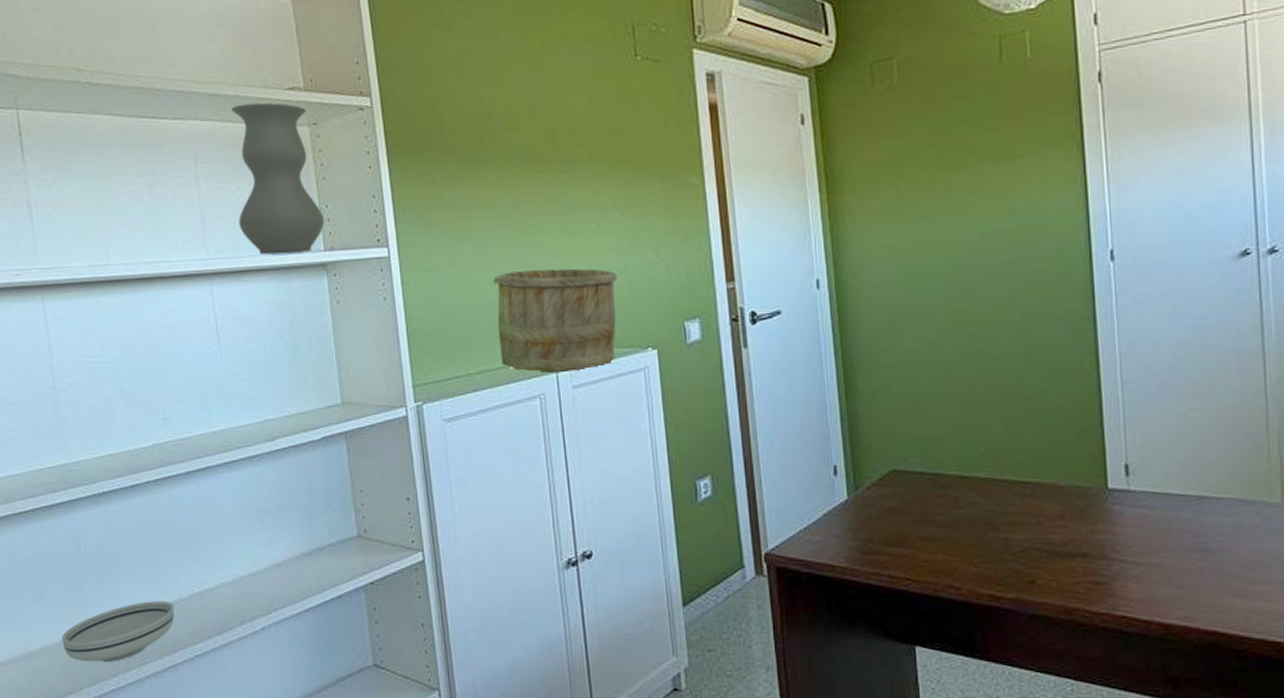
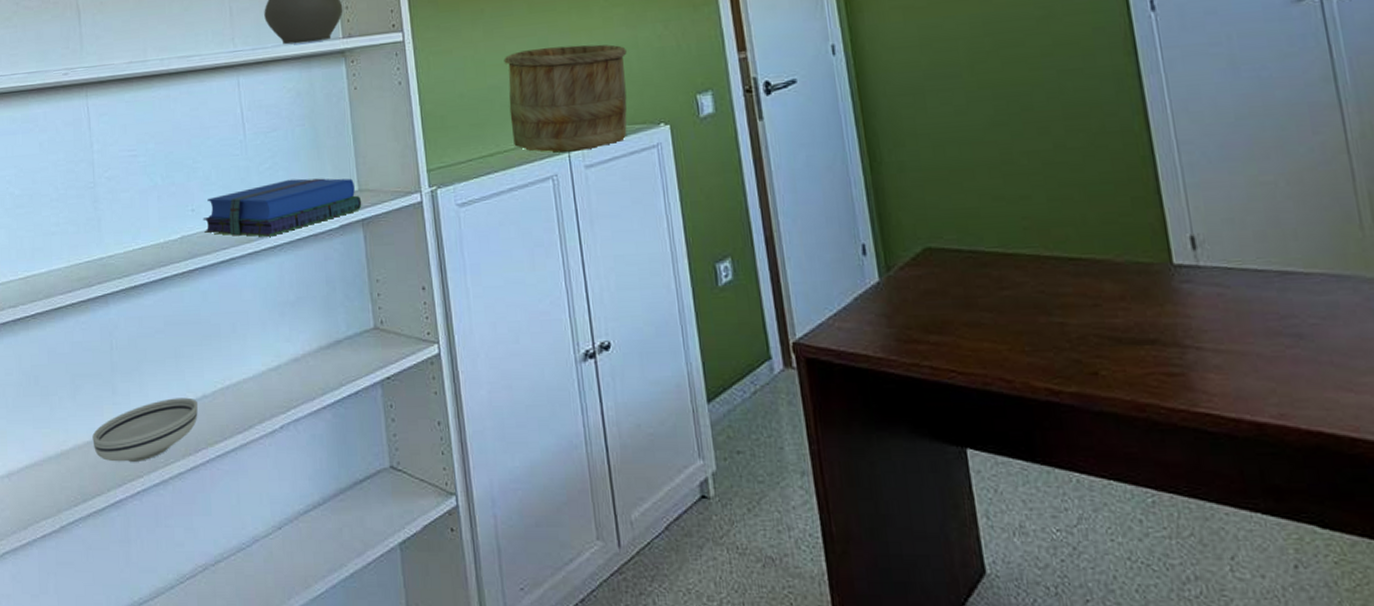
books: none [175,390,345,447] -> present [203,178,362,237]

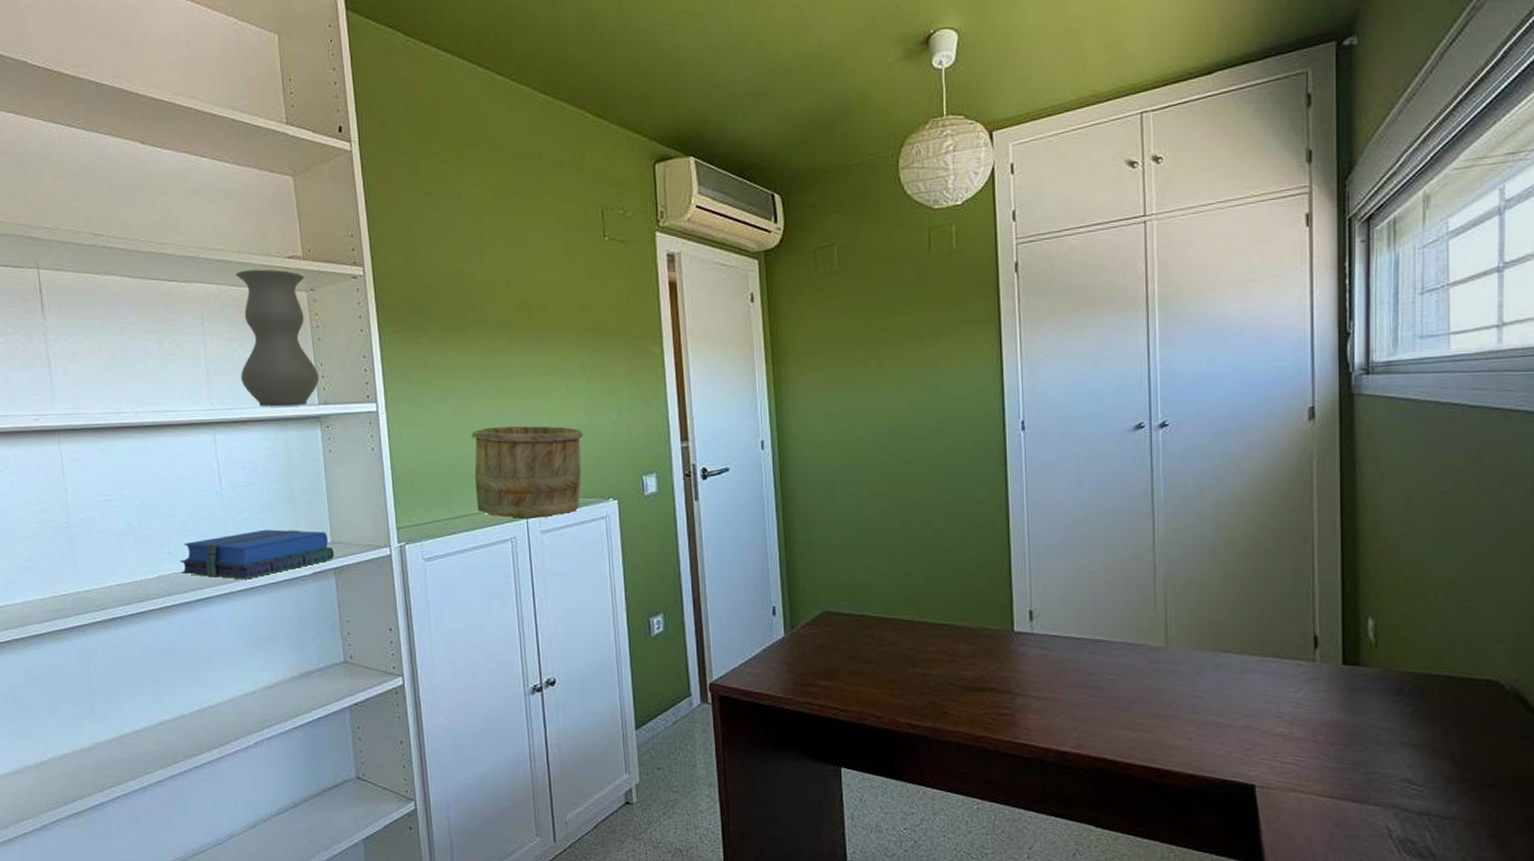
bowl: present [92,397,198,462] -> none [72,717,176,771]

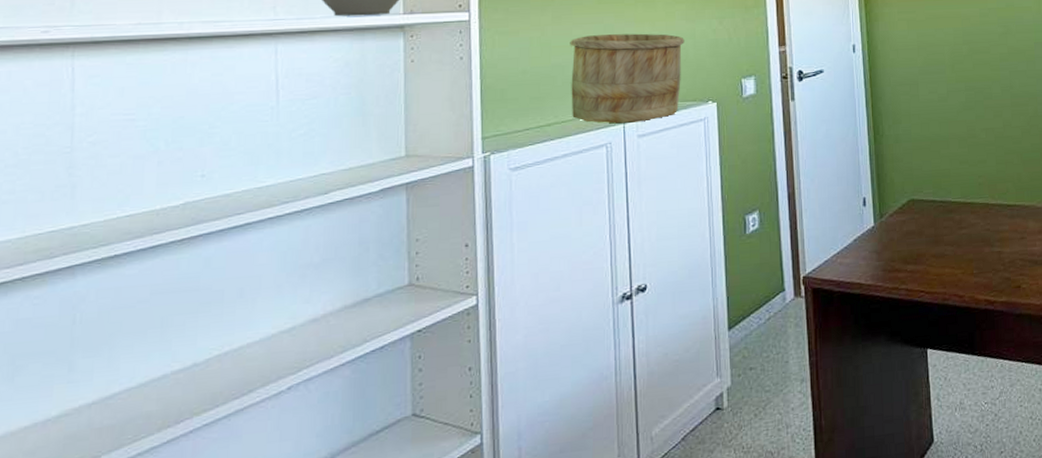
books: present [179,529,335,580] -> none [214,144,408,201]

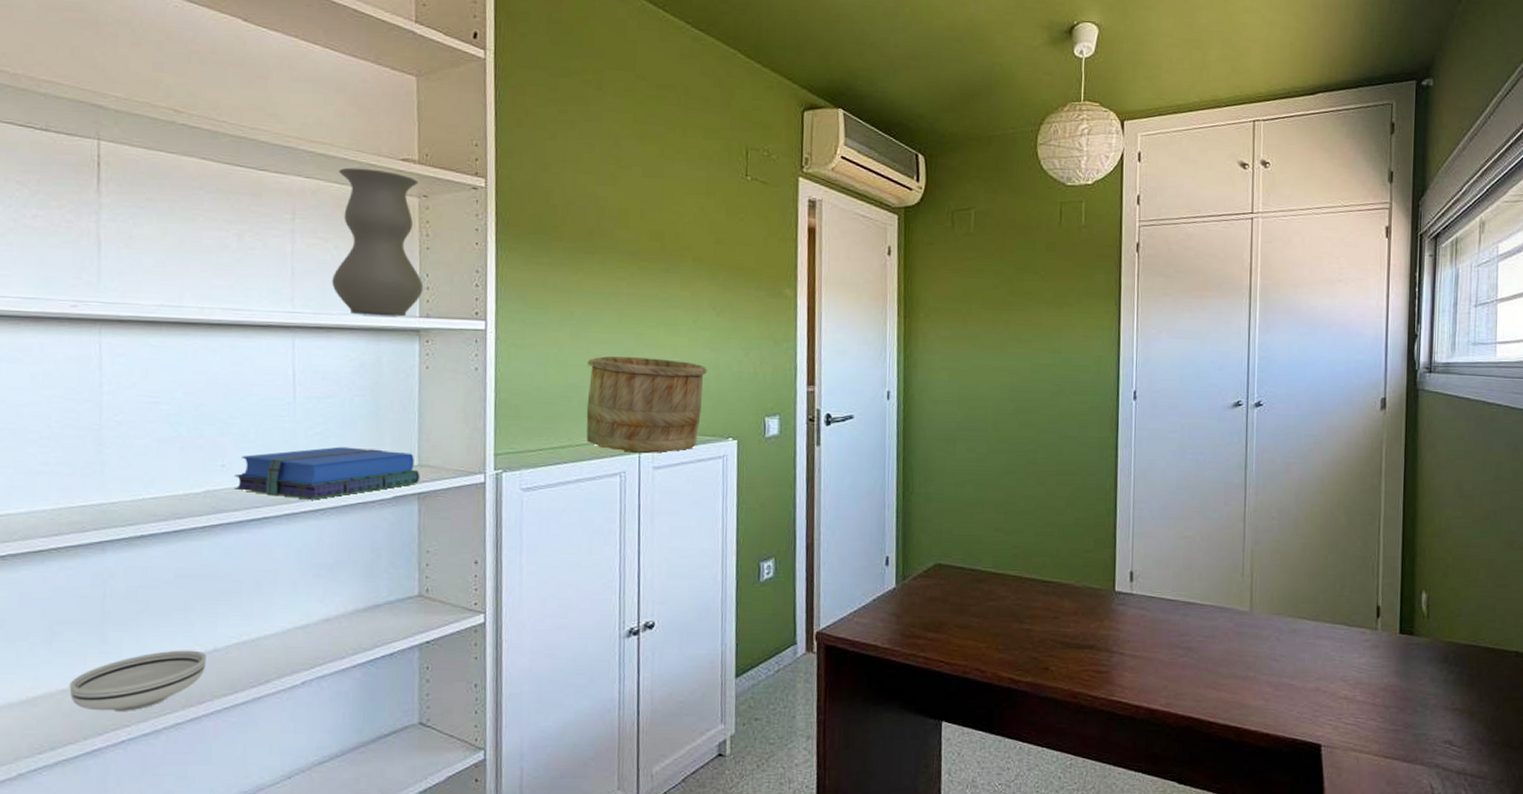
bowl: none [33,367,185,445] -> present [69,650,206,711]
books: none [214,144,408,201] -> present [234,446,420,500]

